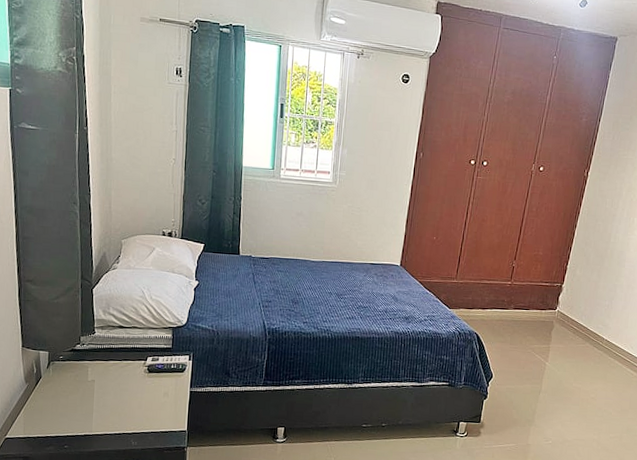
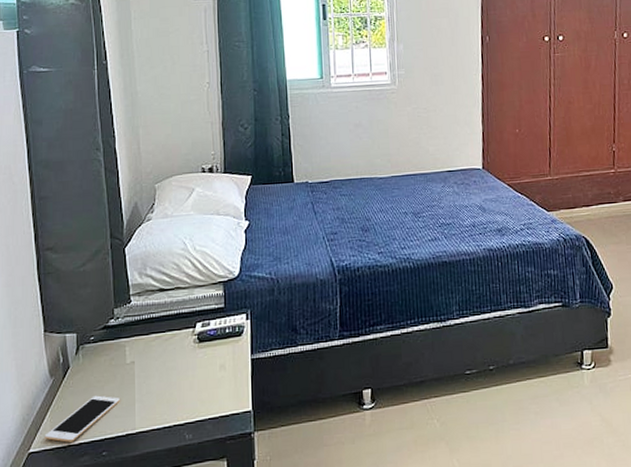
cell phone: none [18,402,81,435] -> present [44,395,120,443]

